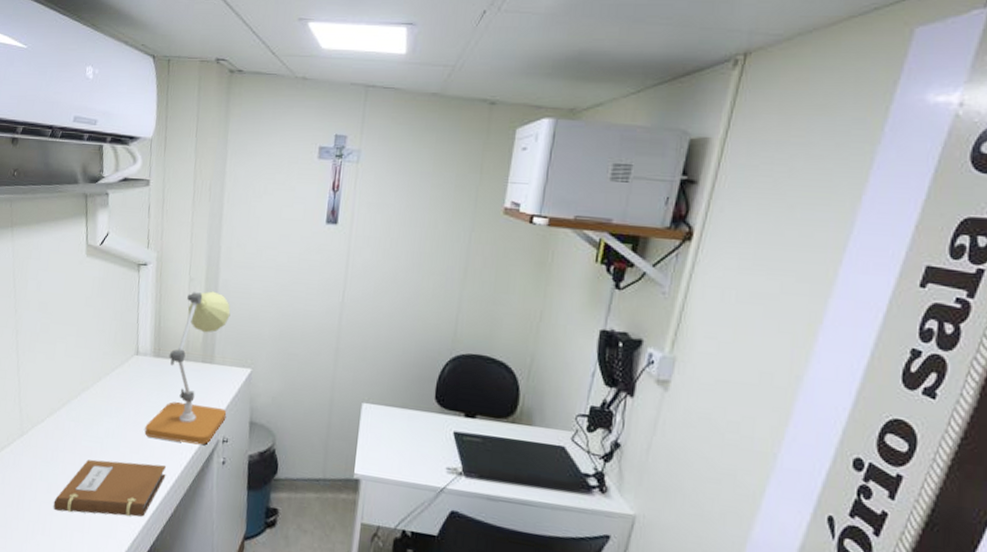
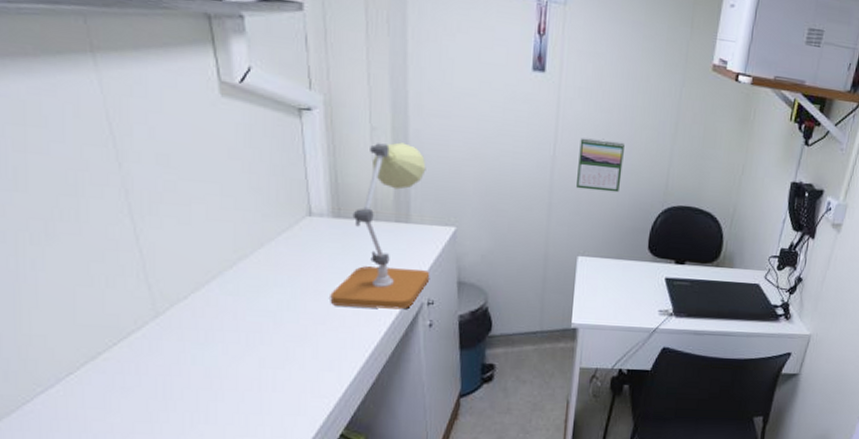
notebook: present [53,459,166,517] -> none [216,334,362,396]
calendar: none [363,284,412,339] -> present [576,138,625,193]

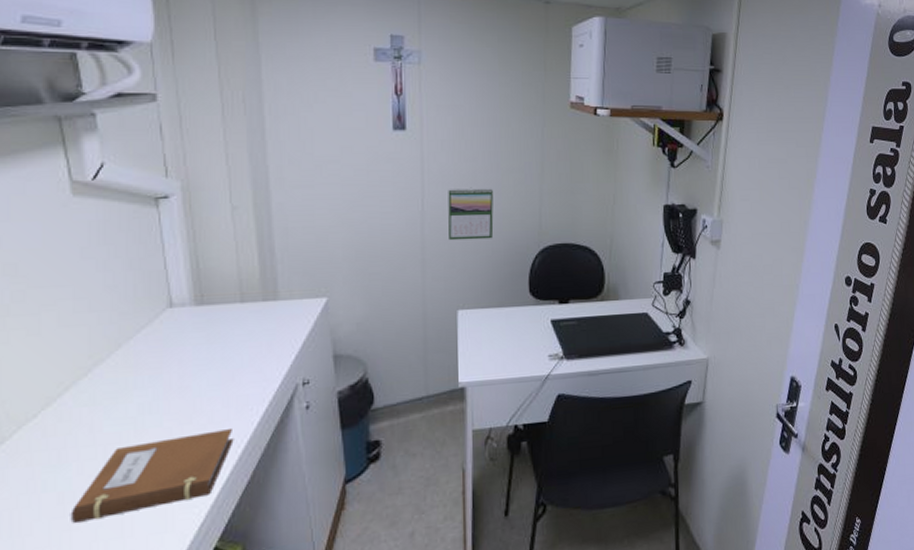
notebook: none [216,334,362,396] -> present [70,429,234,524]
desk lamp: present [330,142,430,310] -> none [196,218,304,401]

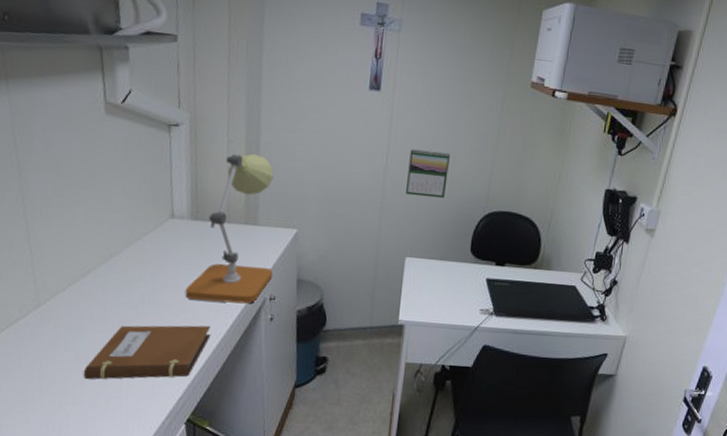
desk lamp: none [196,218,304,401] -> present [185,153,274,304]

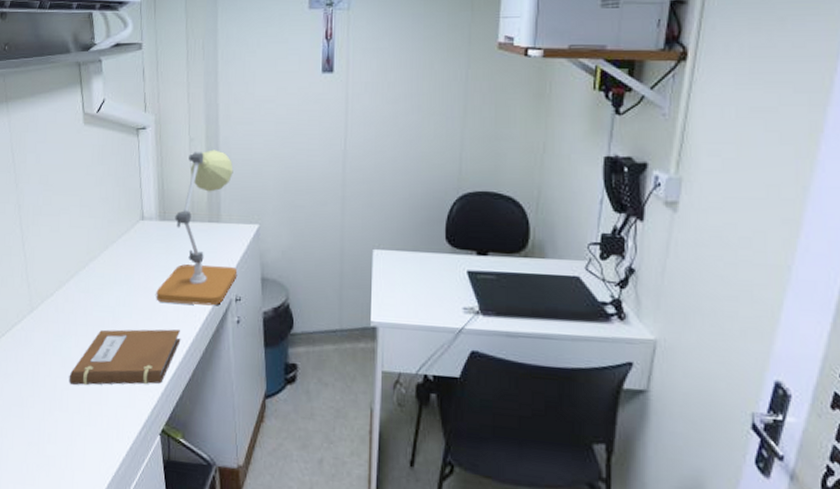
calendar: present [406,149,450,199] -> none [368,129,413,182]

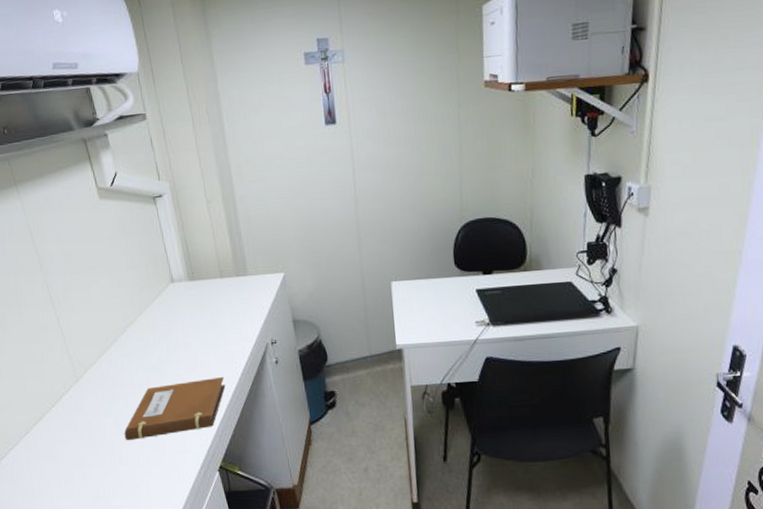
desk lamp: present [156,149,238,306] -> none [195,208,270,355]

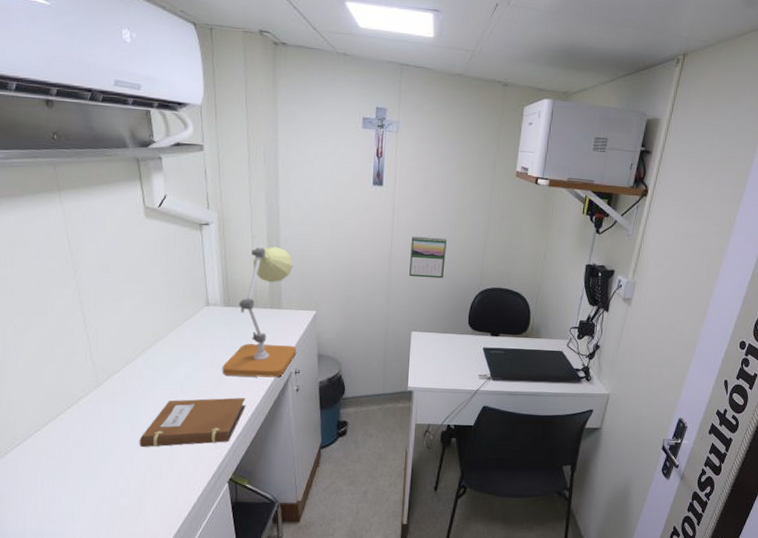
desk lamp: none [195,208,270,355] -> present [222,246,297,378]
calendar: none [376,170,419,220] -> present [409,236,447,279]

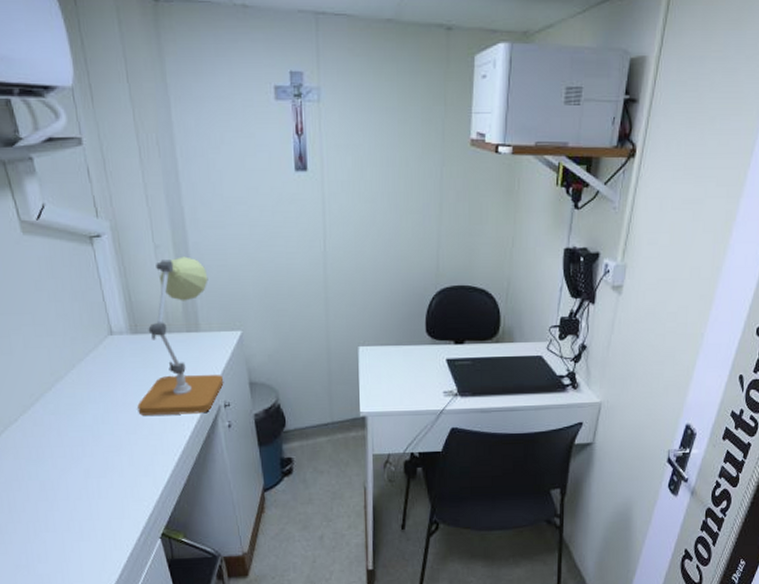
notebook: present [139,397,246,448] -> none [51,440,171,506]
calendar: present [409,236,447,279] -> none [348,228,392,281]

